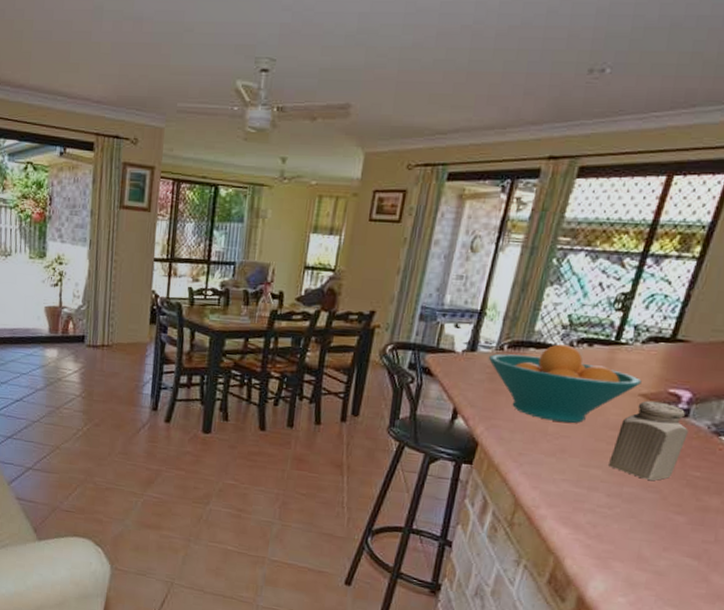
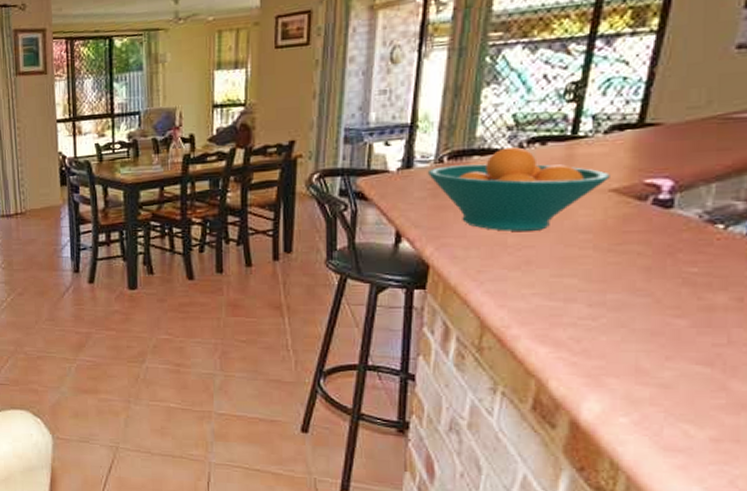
salt shaker: present [609,400,688,481] -> none [585,195,675,284]

